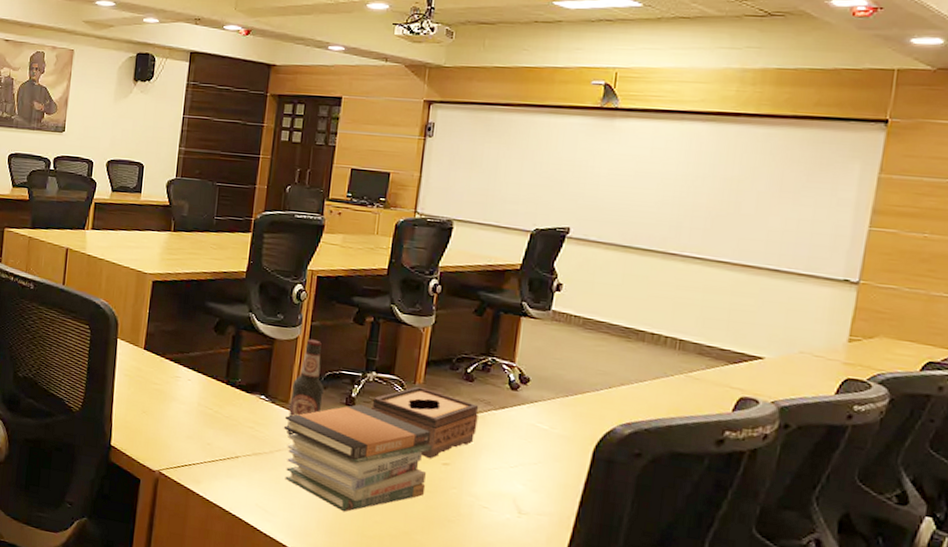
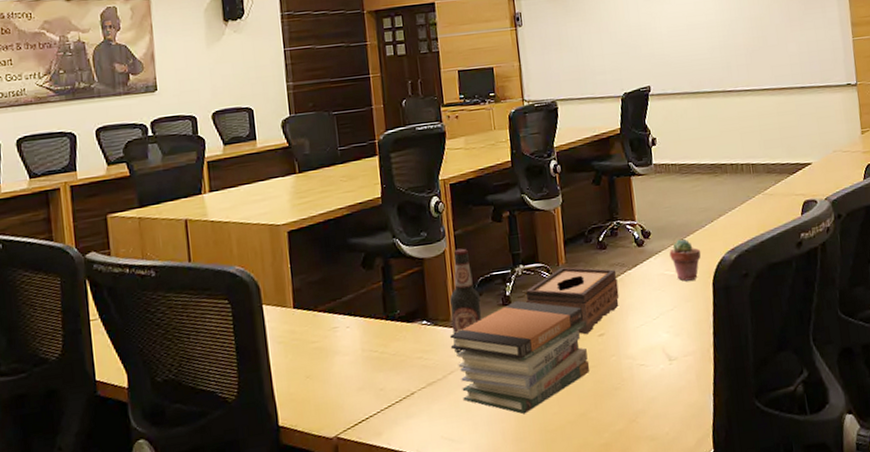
potted succulent: none [547,395,588,442] -> present [669,238,701,281]

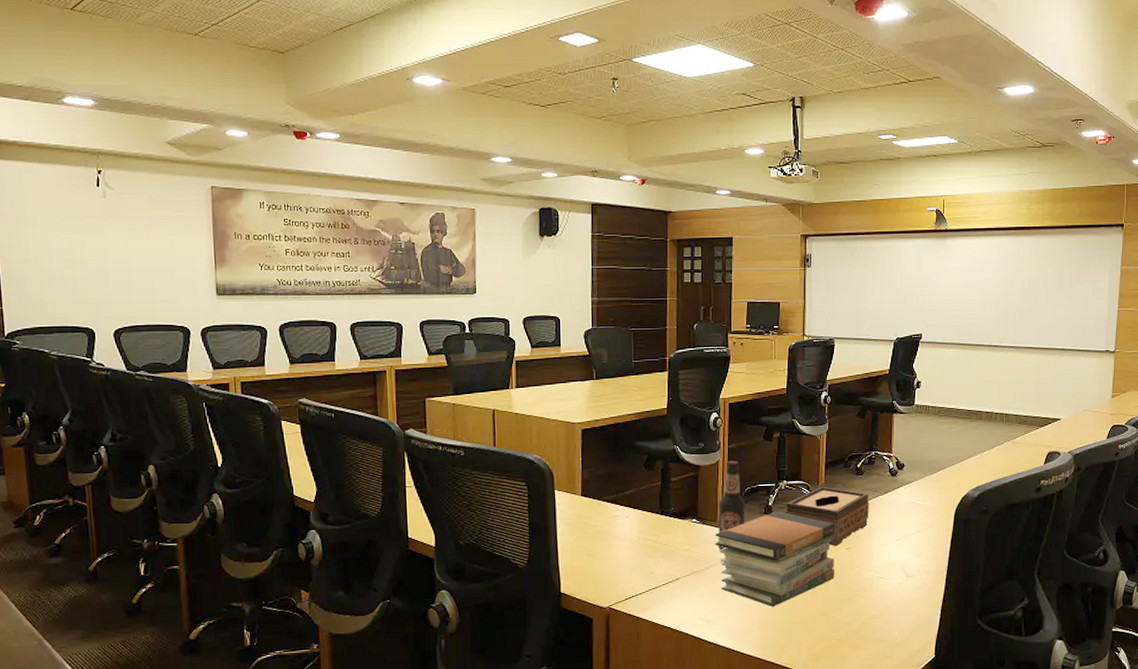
potted succulent: present [669,238,701,281] -> none [919,473,948,511]

